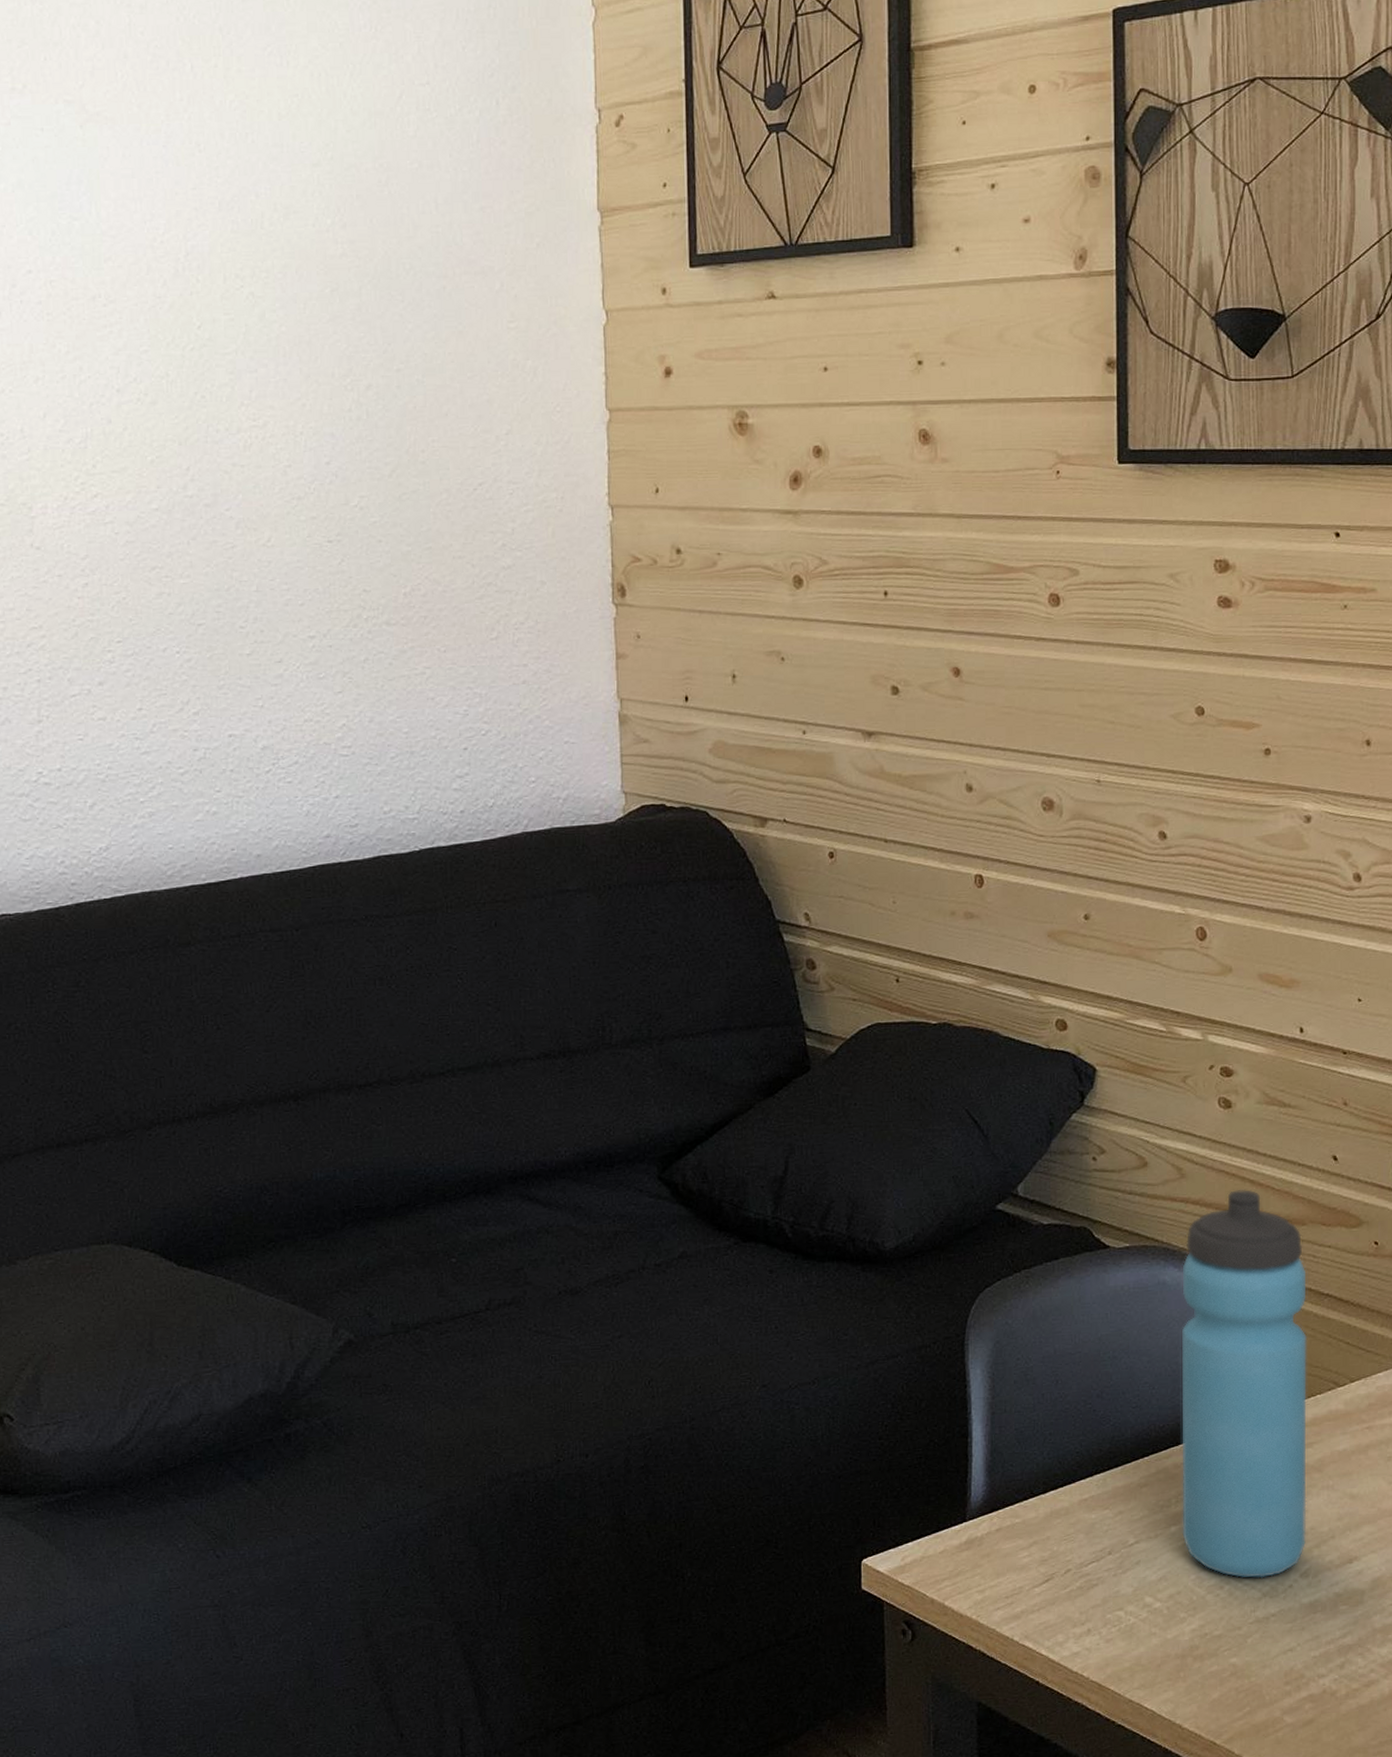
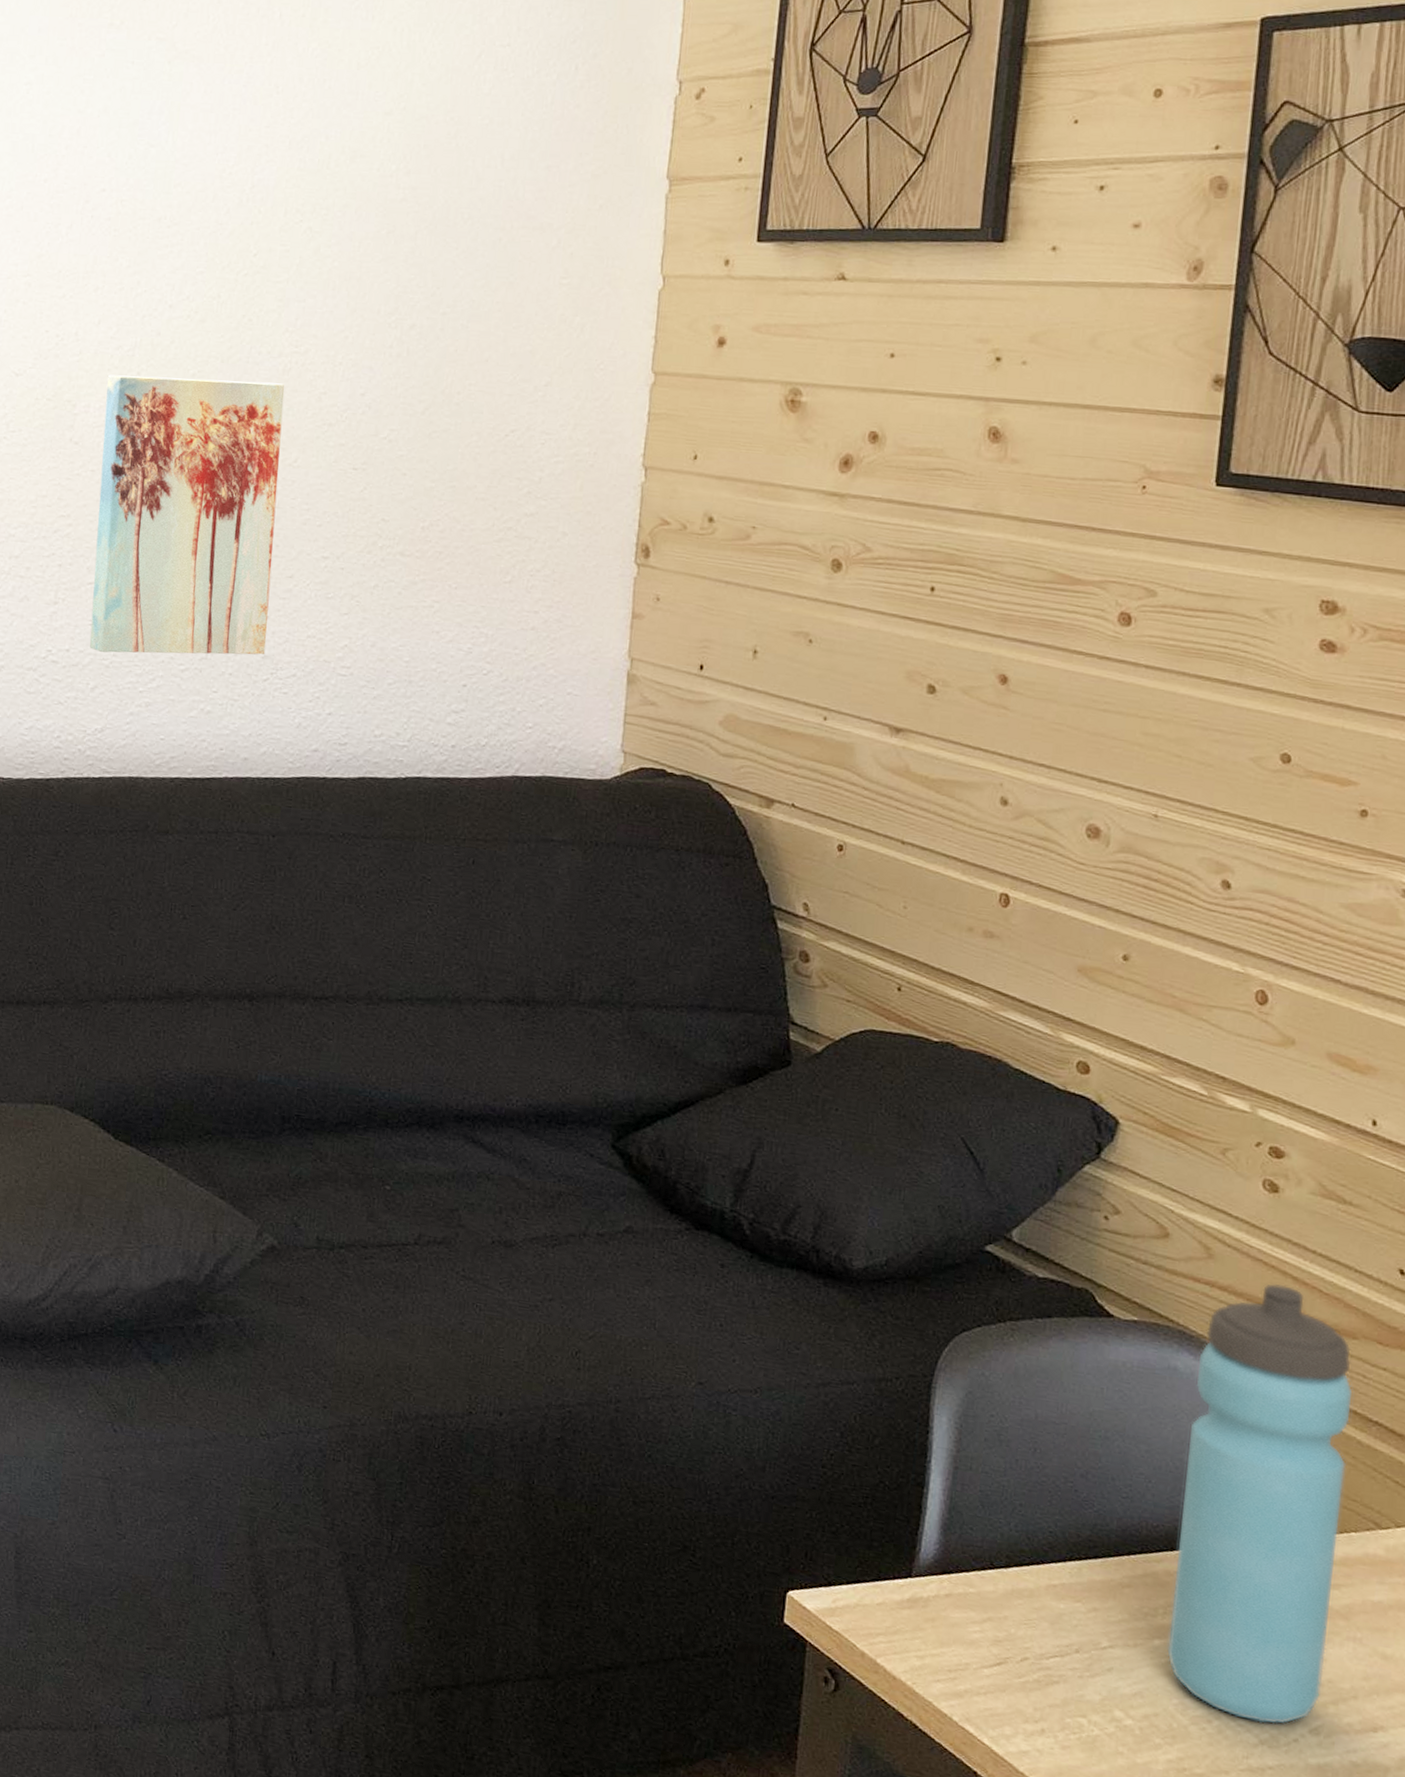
wall art: none [61,461,264,766] -> present [89,374,285,655]

